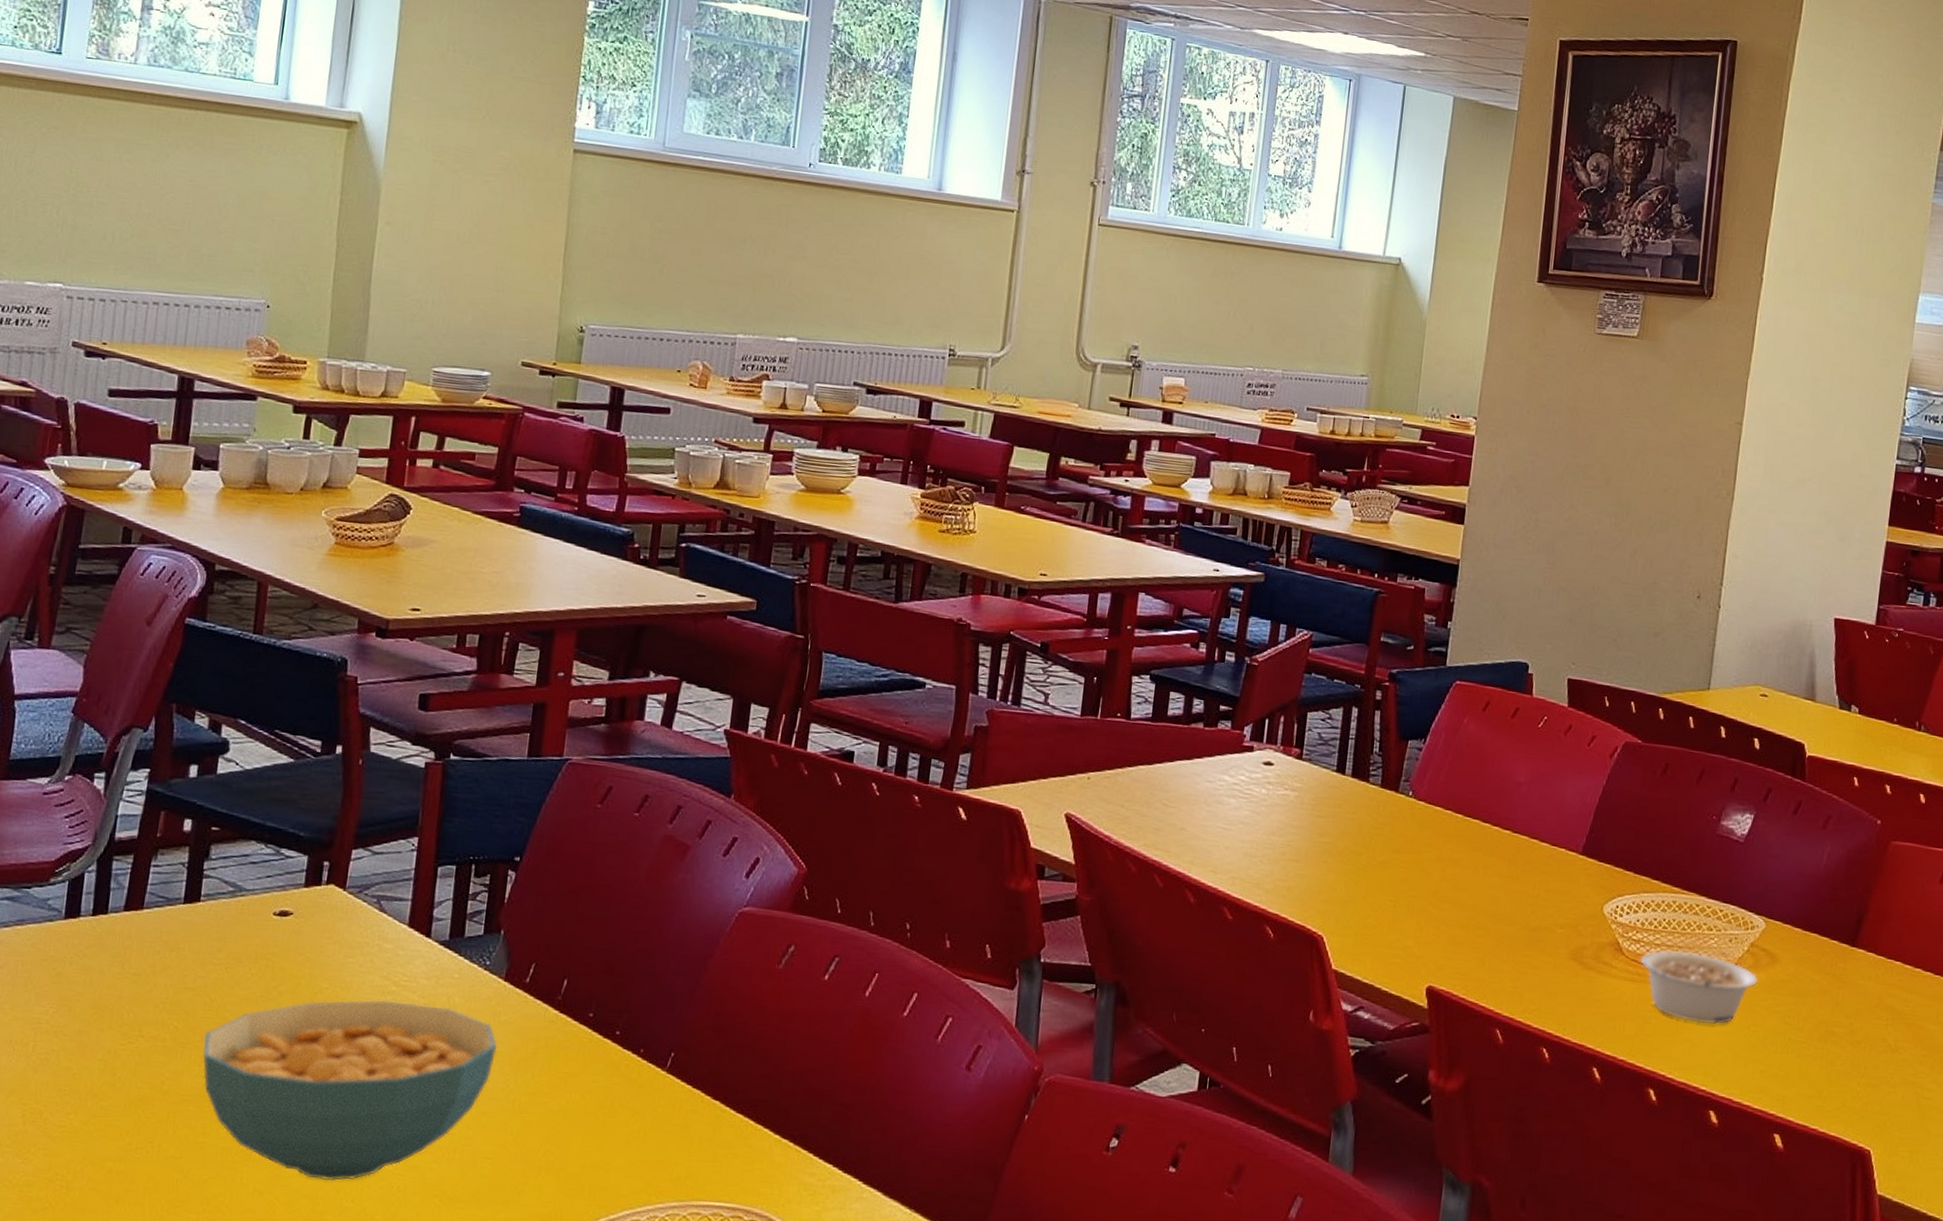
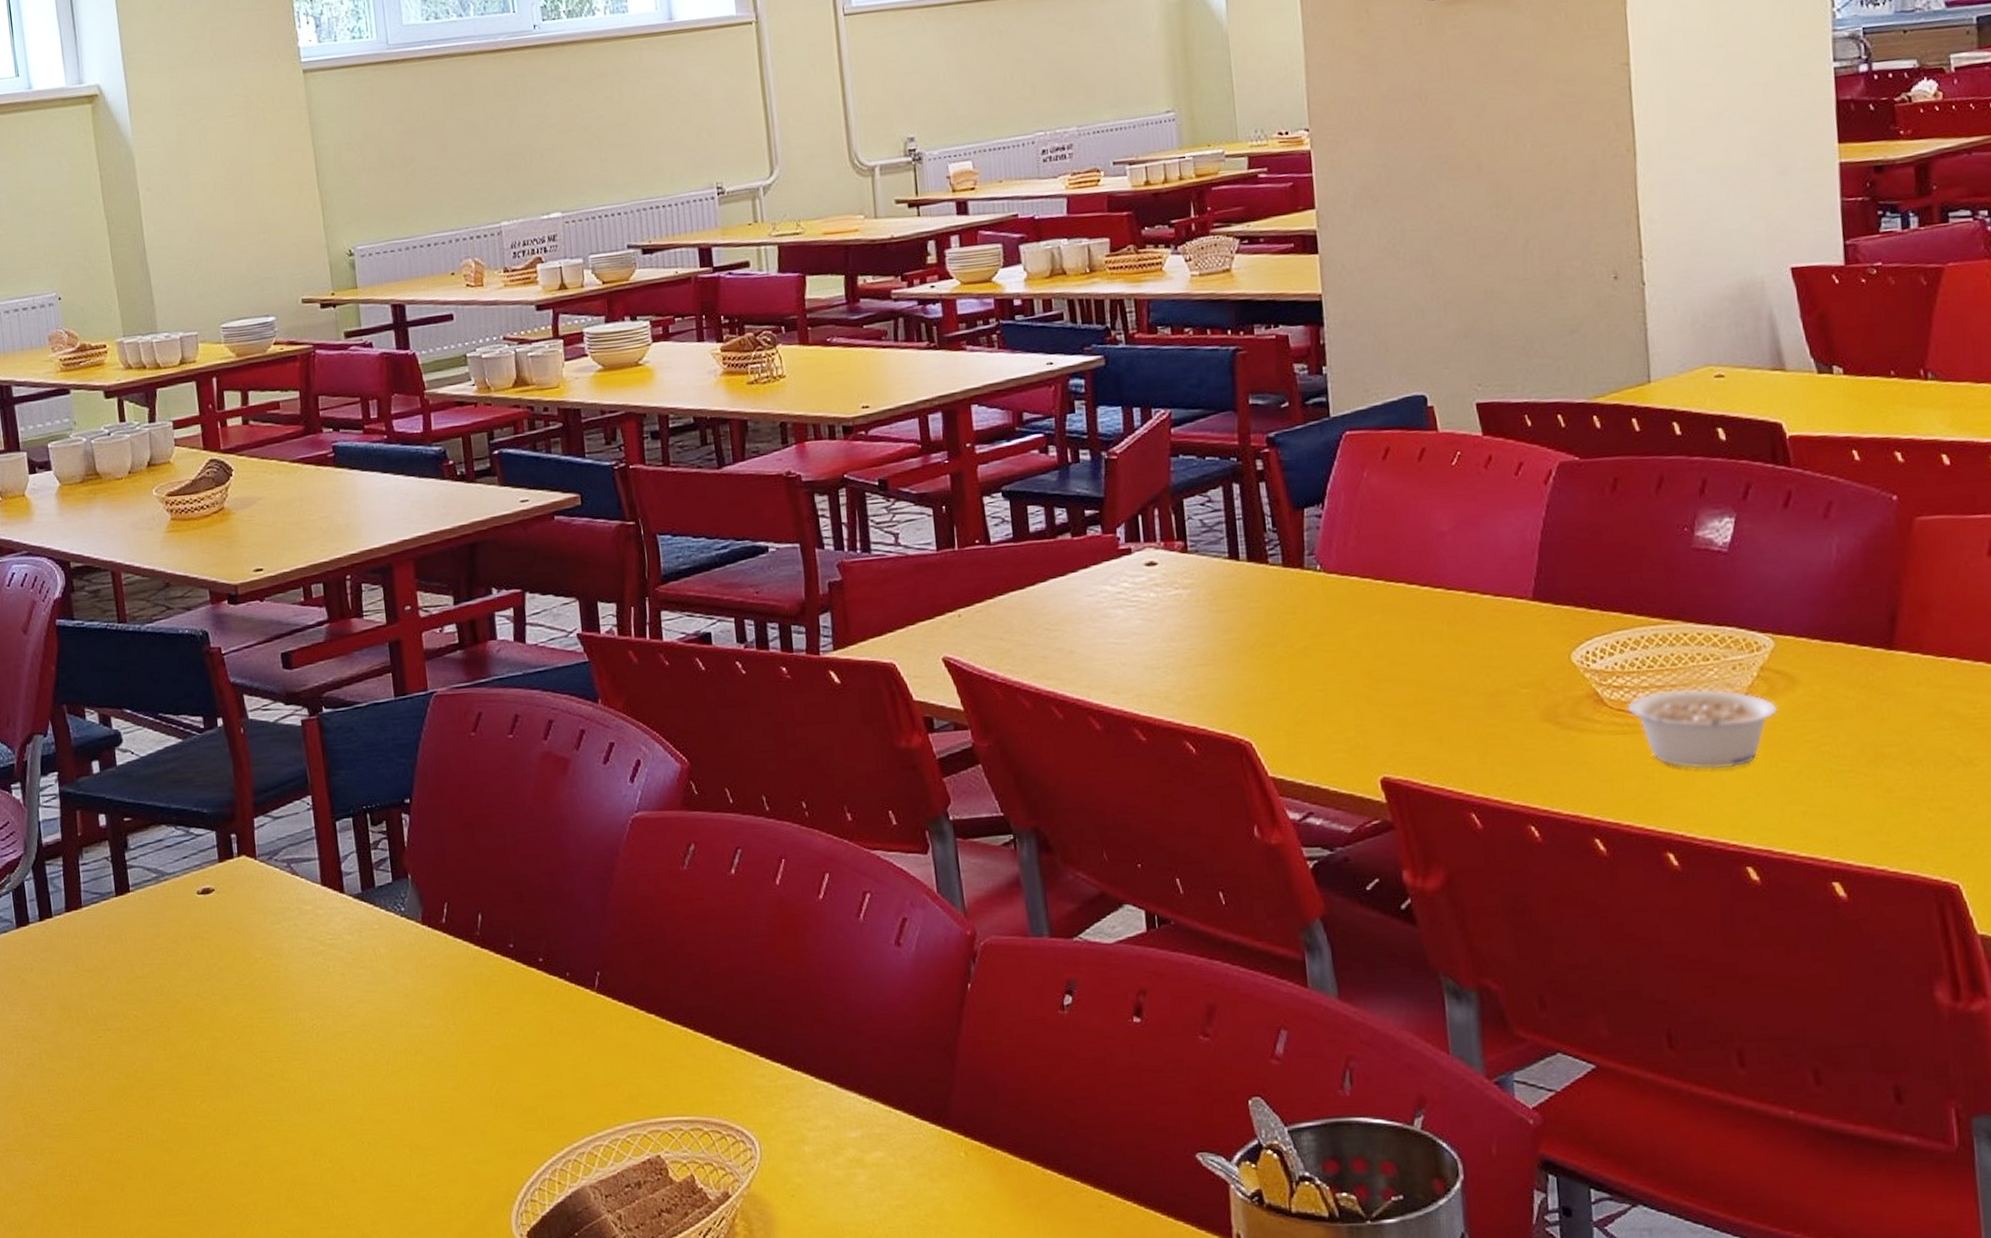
cereal bowl: present [202,999,498,1182] -> none [162,959,431,1145]

